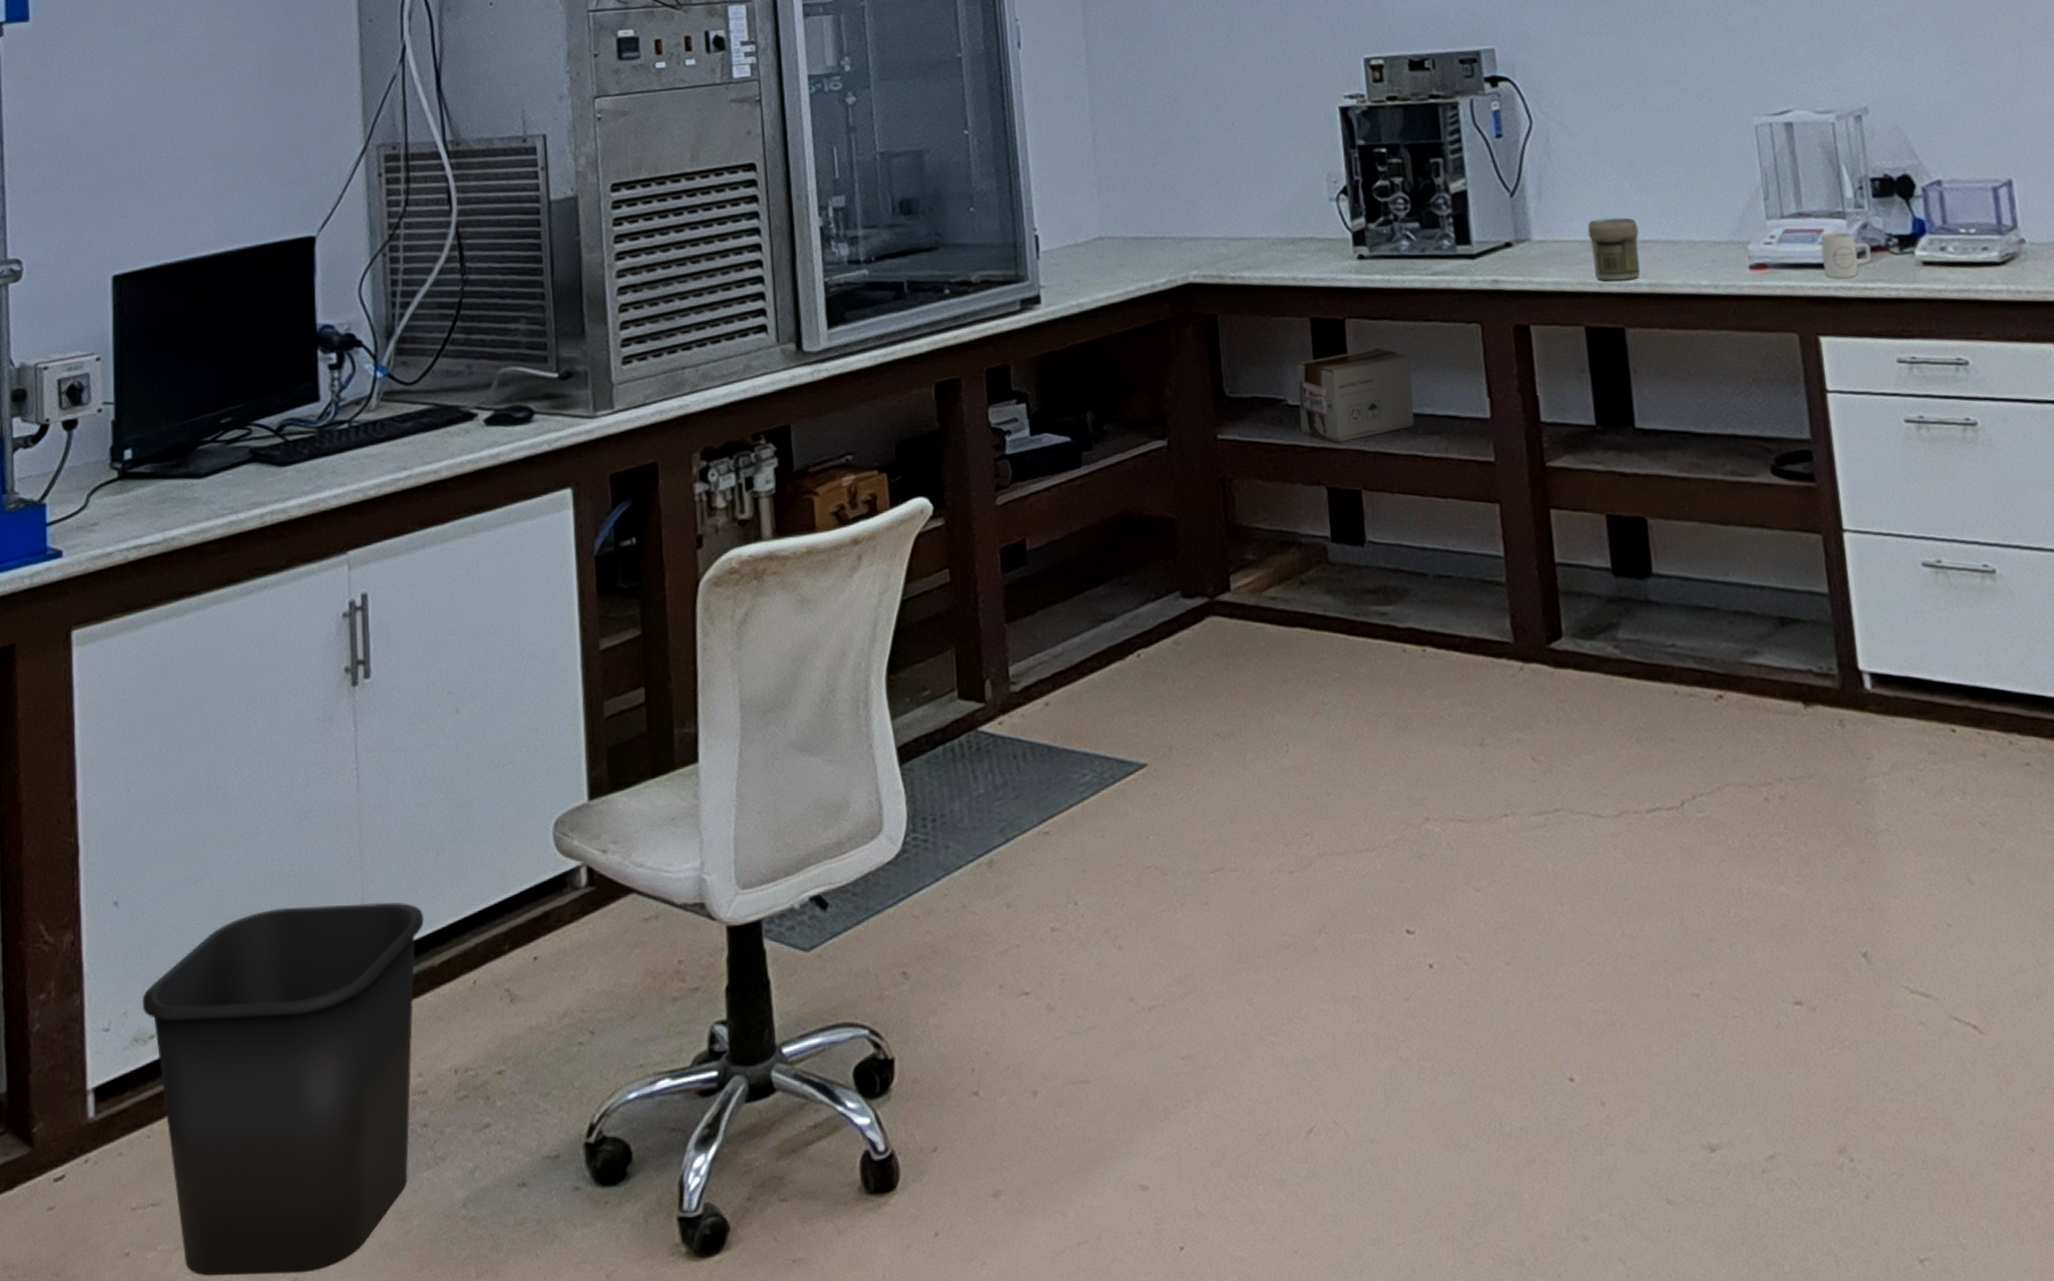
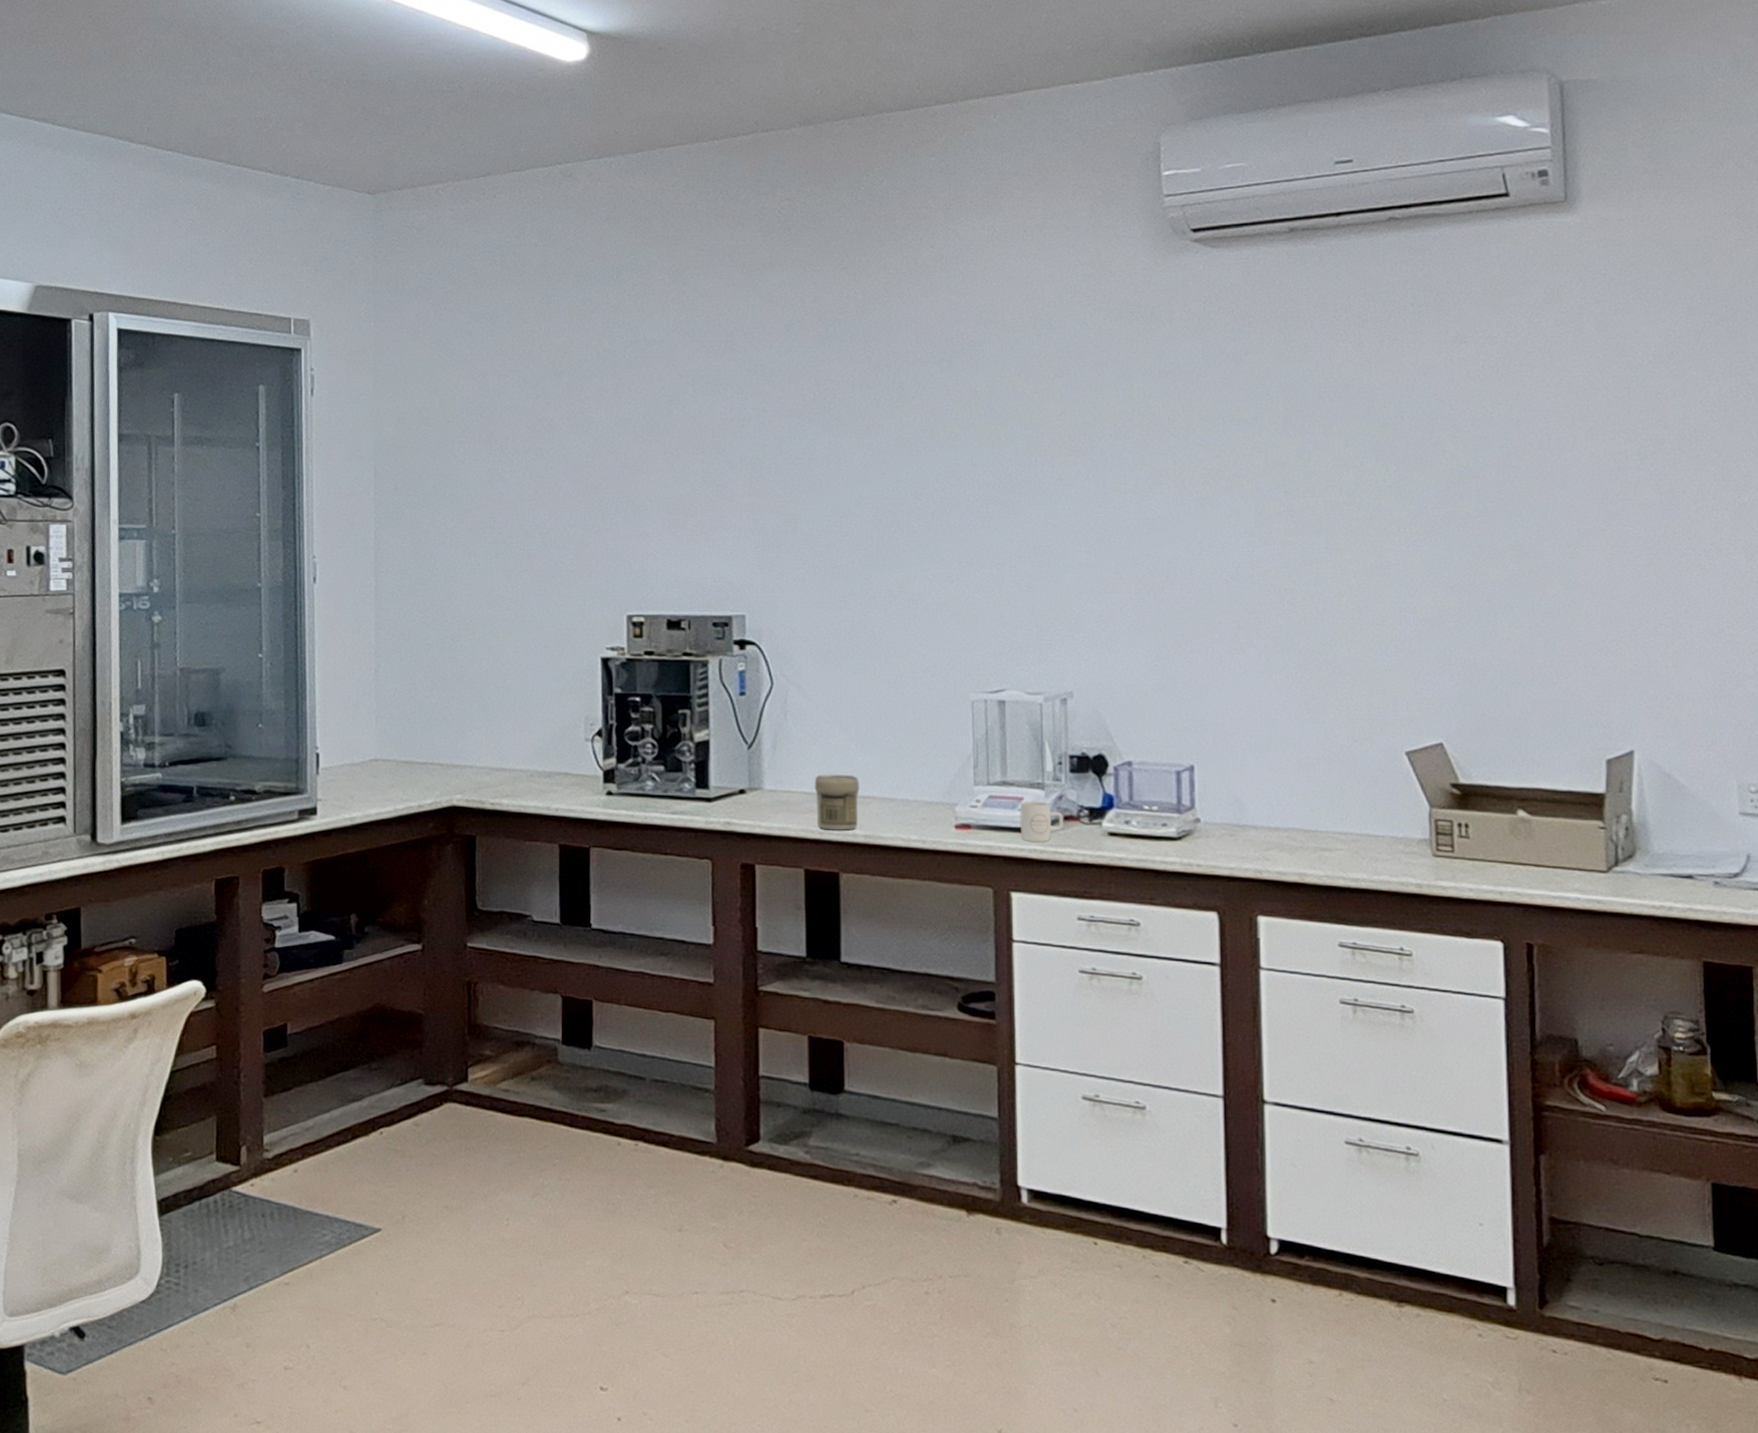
box: present [1297,348,1414,444] -> none [543,876,645,958]

